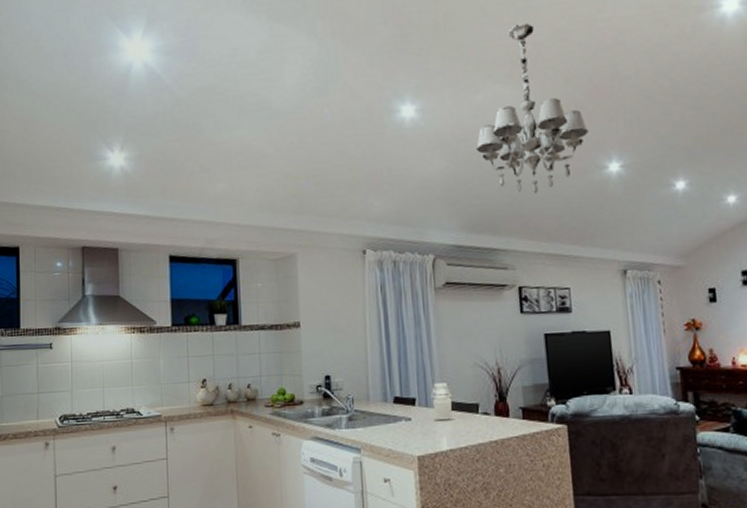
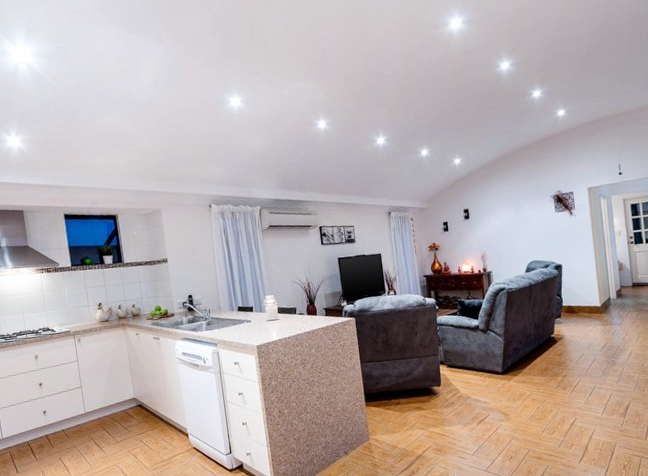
chandelier: present [475,23,589,194] -> none [285,35,363,161]

